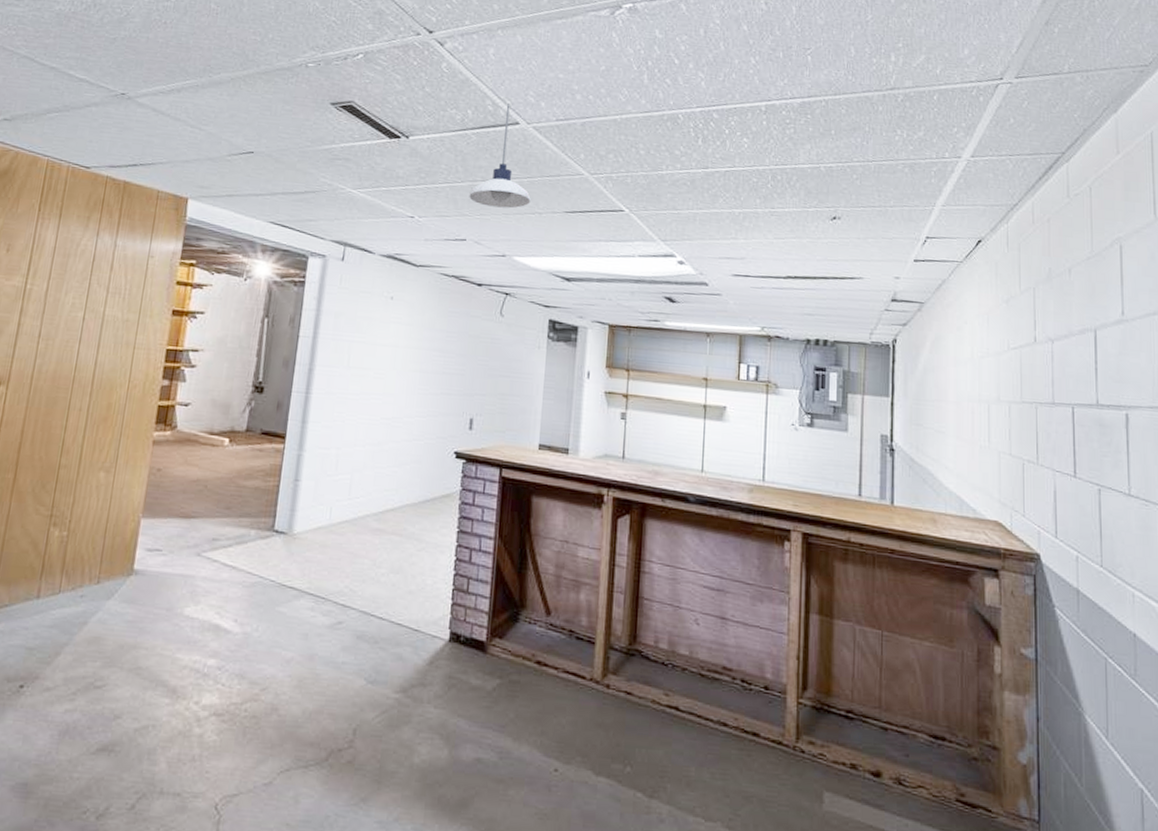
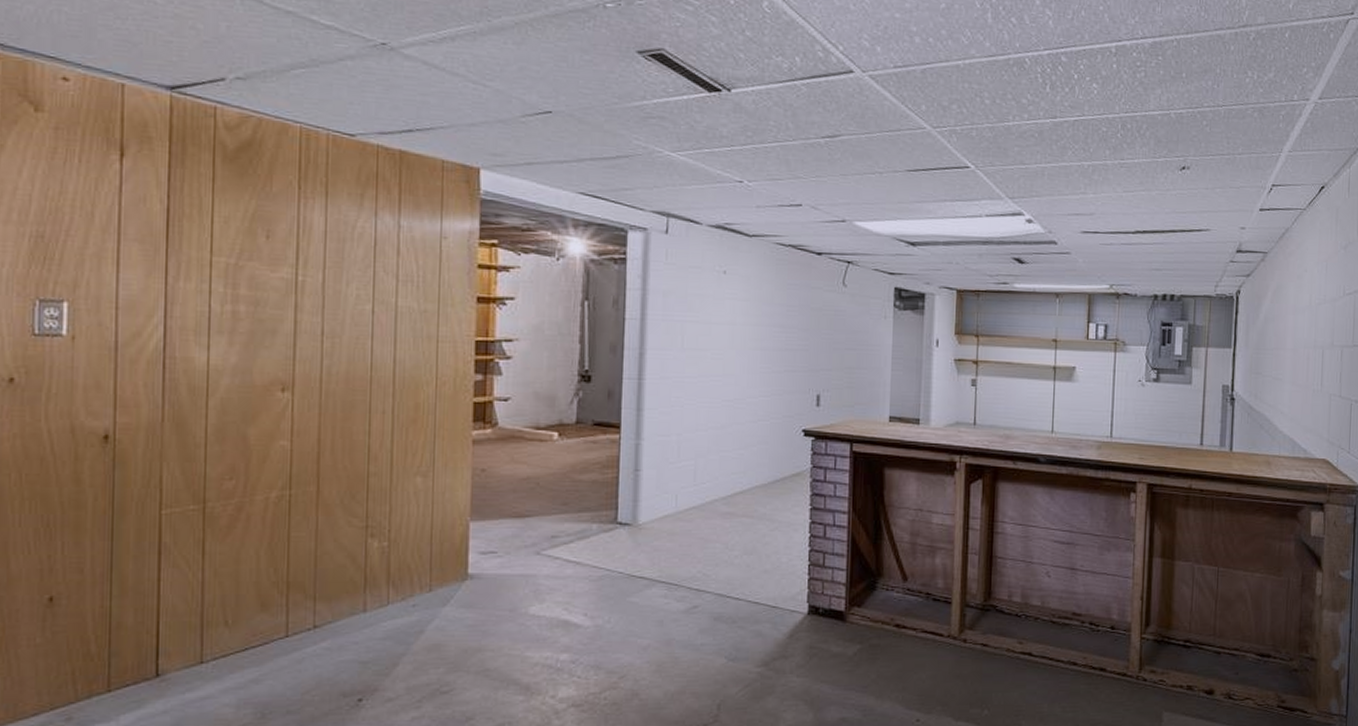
pendant light: present [469,102,531,209] -> none [802,47,870,169]

